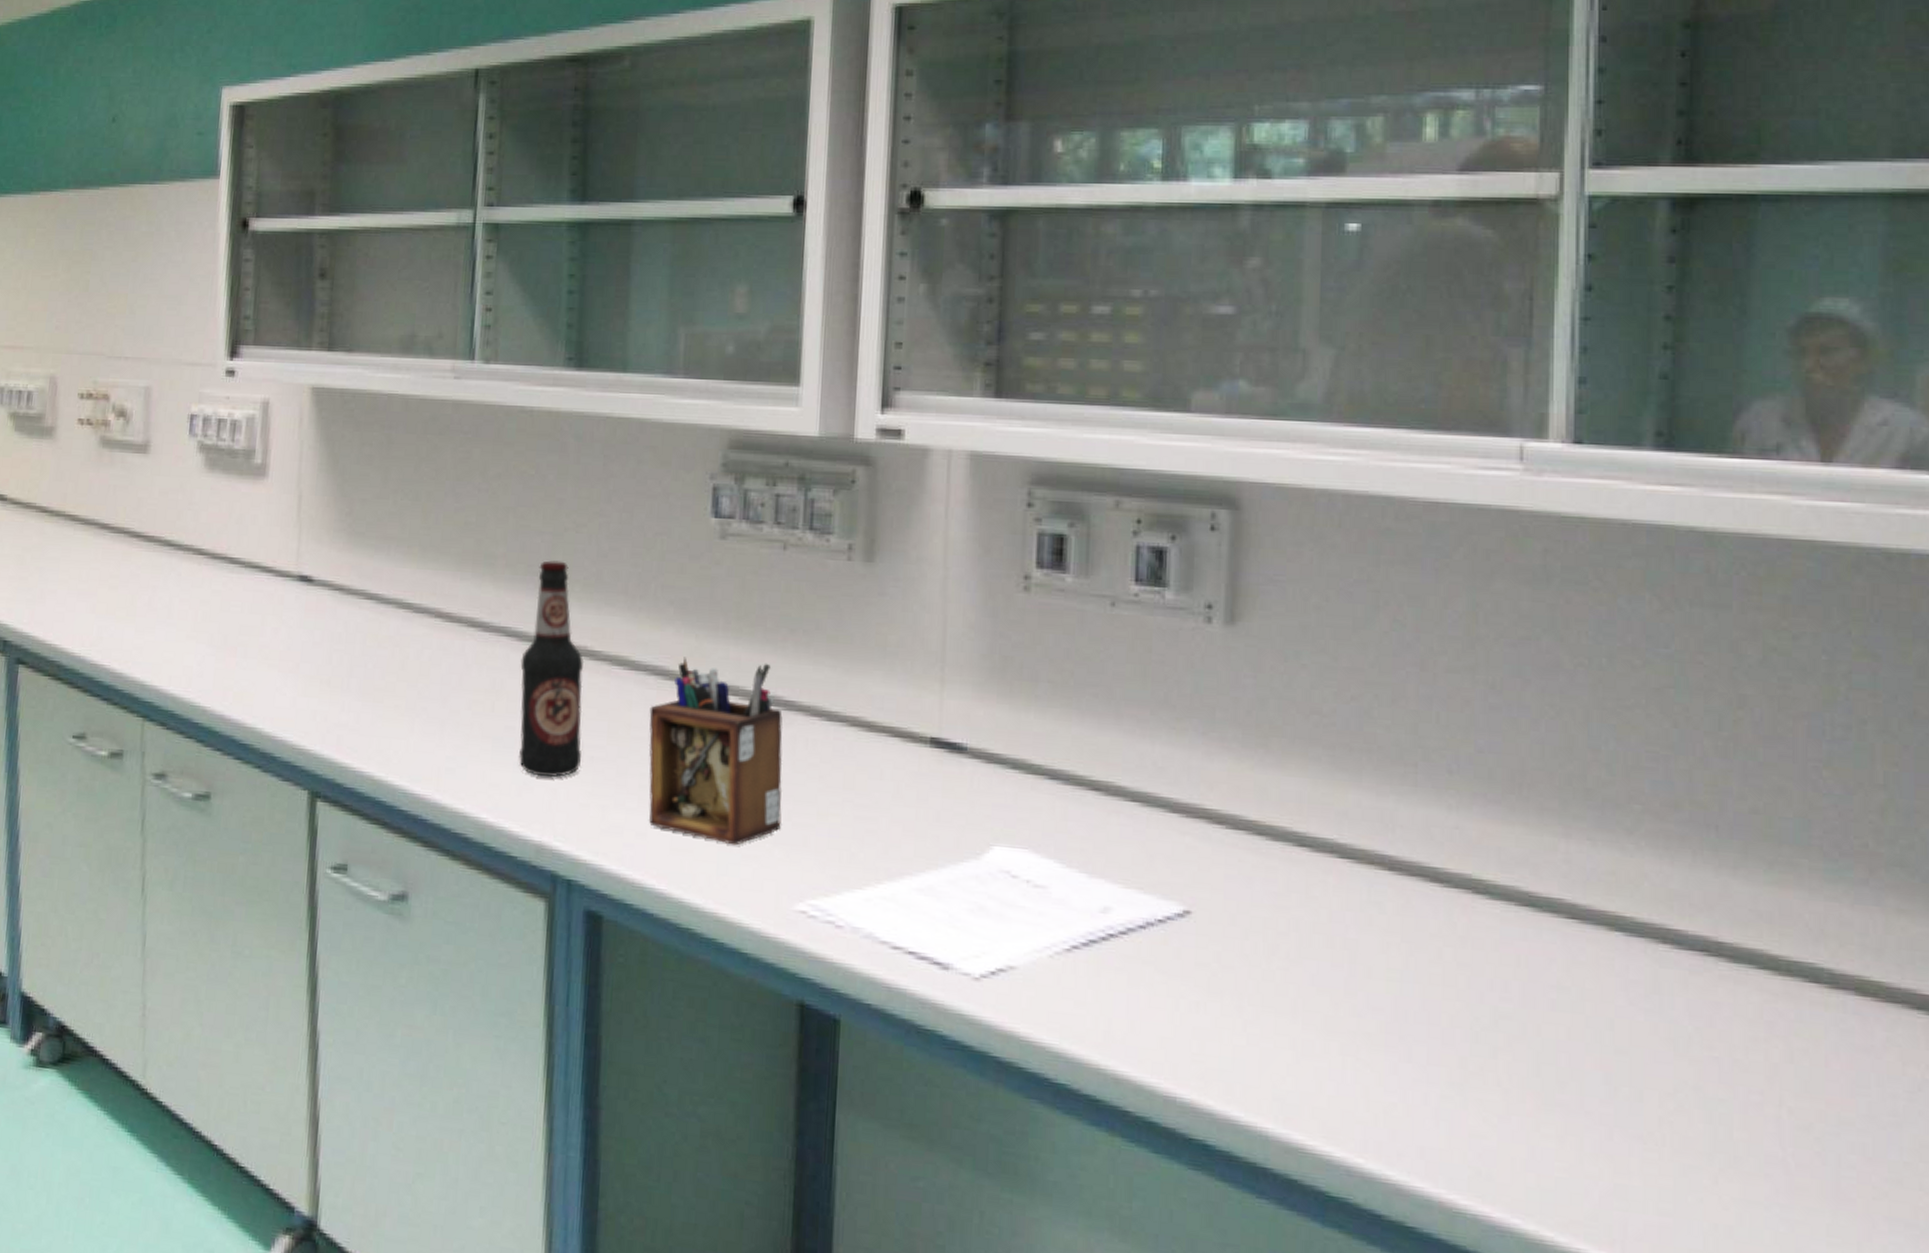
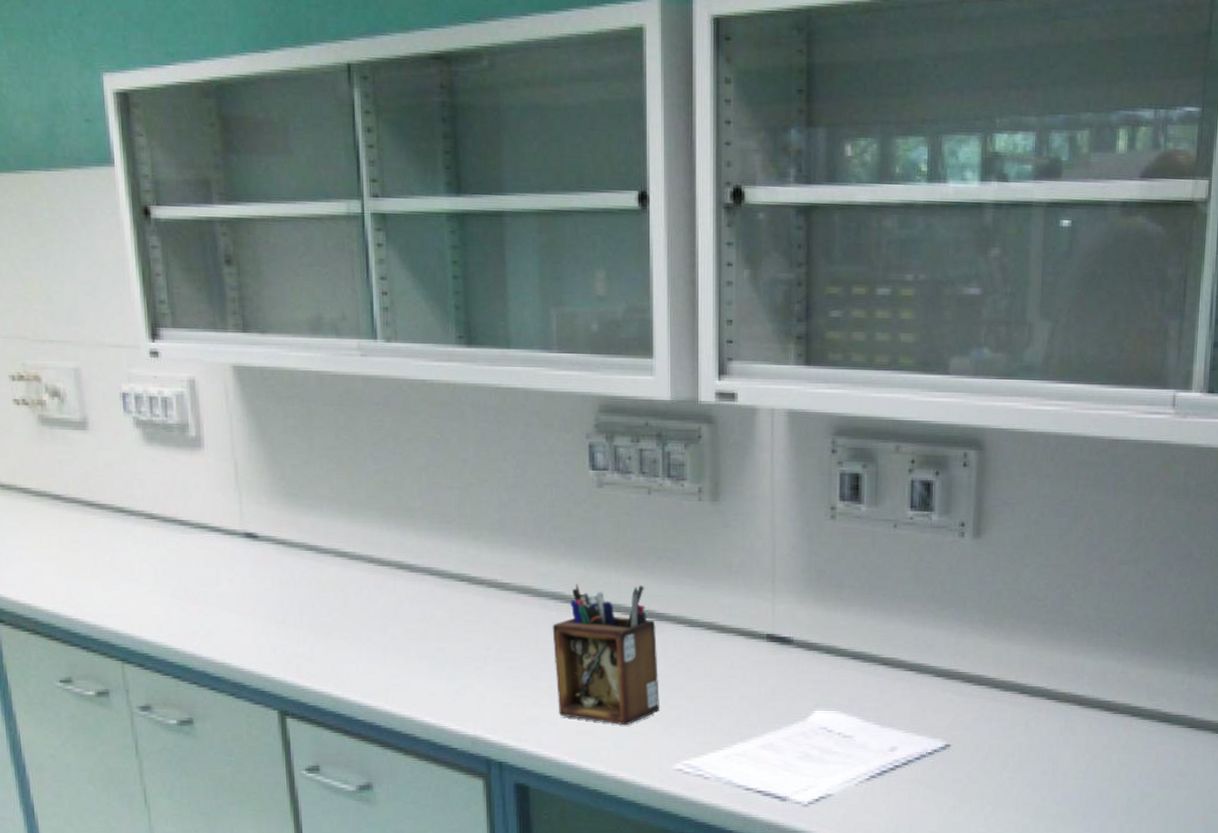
bottle: present [519,560,585,778] -> none [444,511,502,685]

